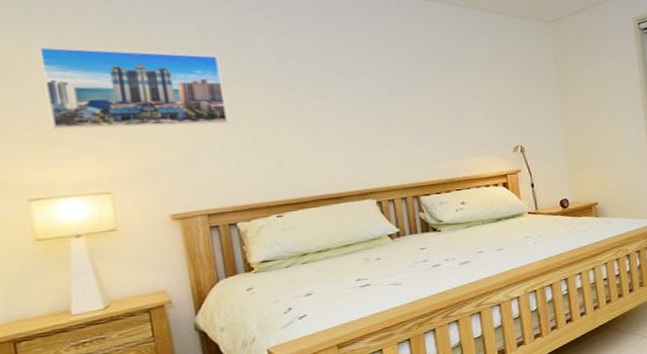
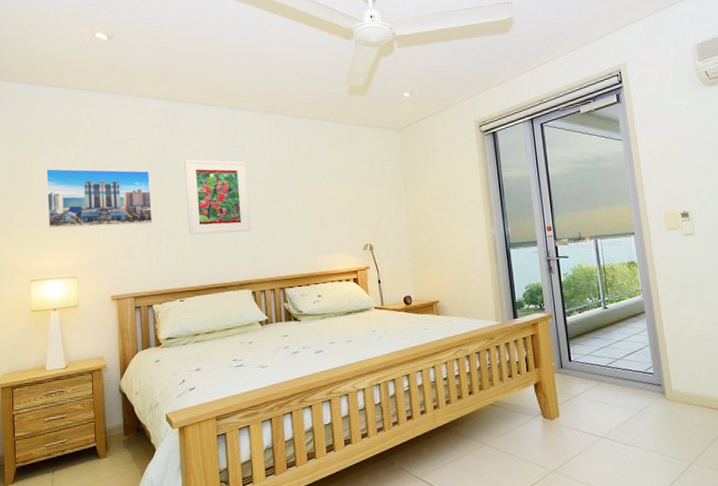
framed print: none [270,43,372,137] -> present [184,159,251,235]

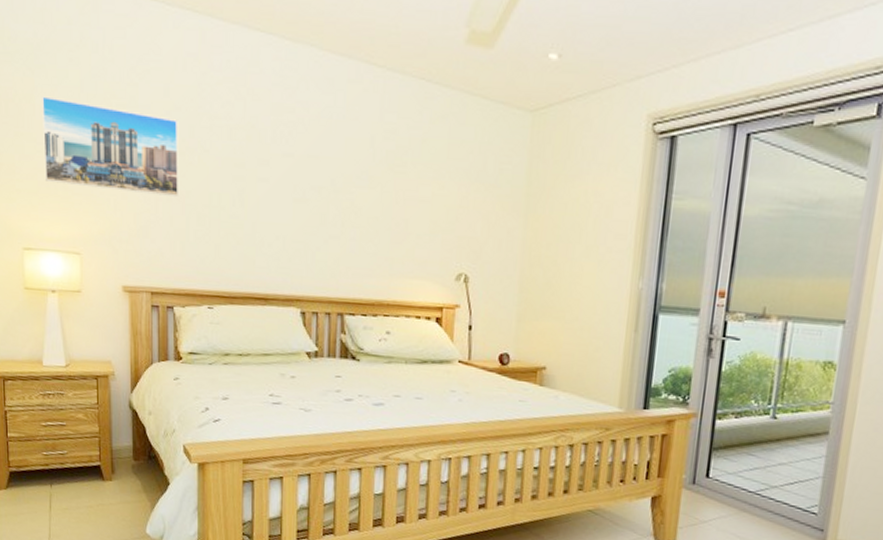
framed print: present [184,159,251,235] -> none [224,110,310,230]

